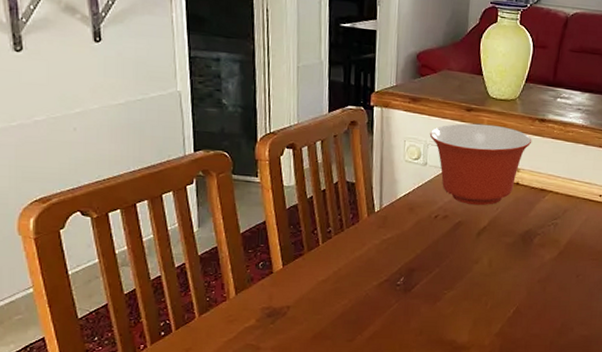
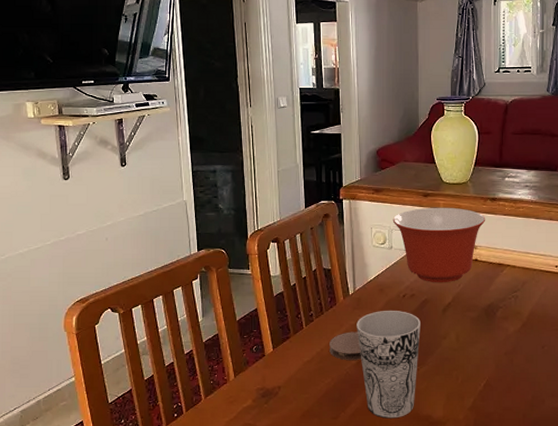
coaster: none [348,251,385,282] -> present [329,331,362,361]
cup: none [380,231,452,343] -> present [356,311,421,419]

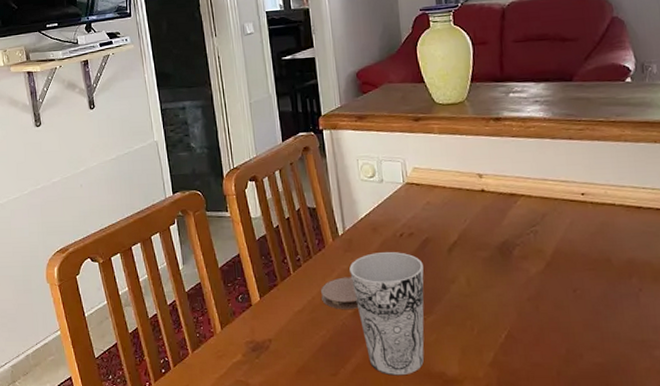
mixing bowl: present [392,207,486,283] -> none [380,131,490,219]

